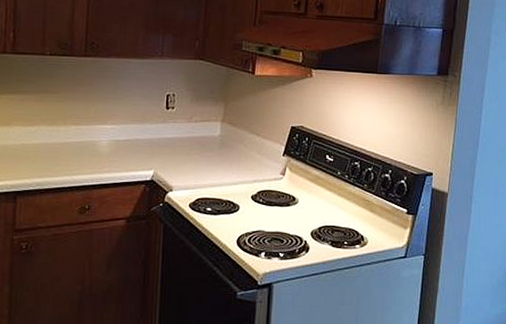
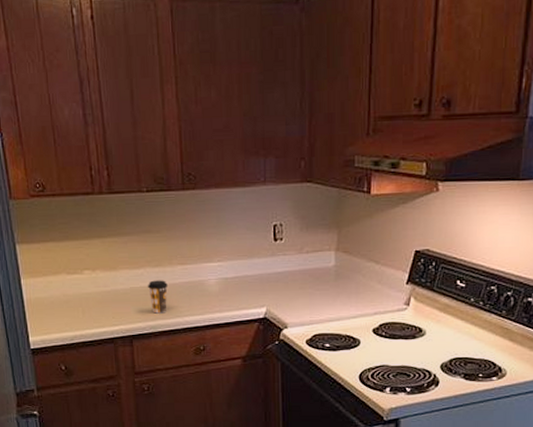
coffee cup: none [39,138,60,171] -> present [148,280,168,314]

